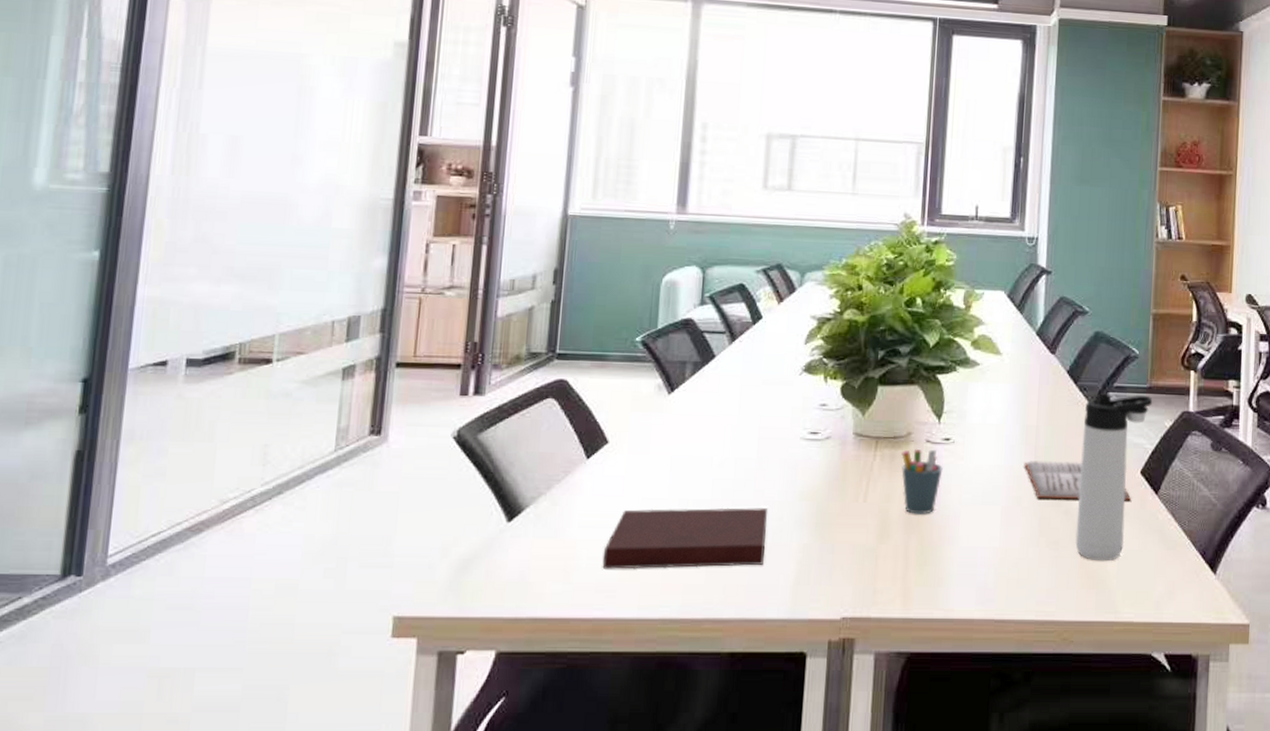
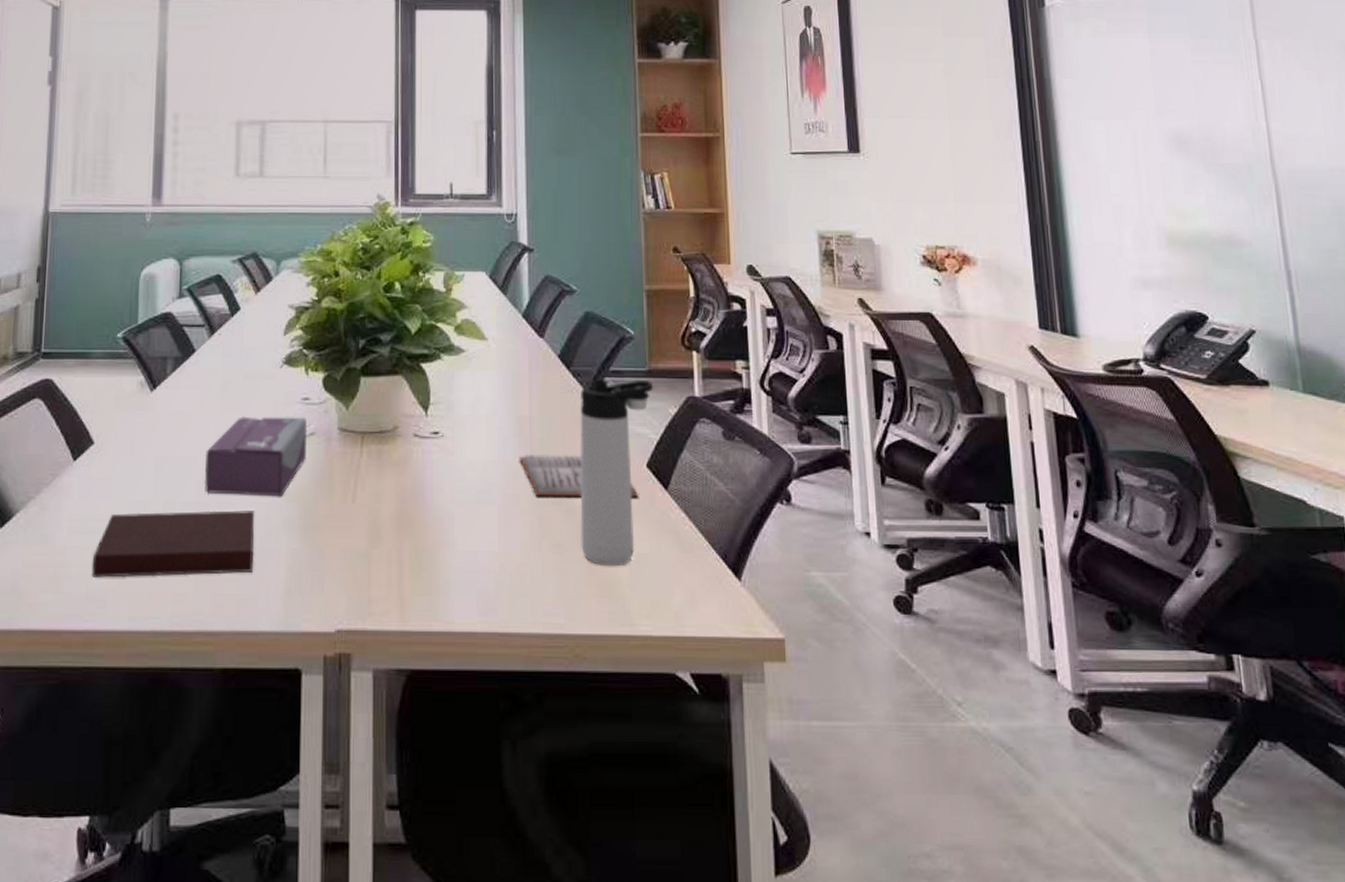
tissue box: none [718,420,823,496] -> present [204,416,307,497]
pen holder: present [901,448,943,514] -> none [389,443,433,516]

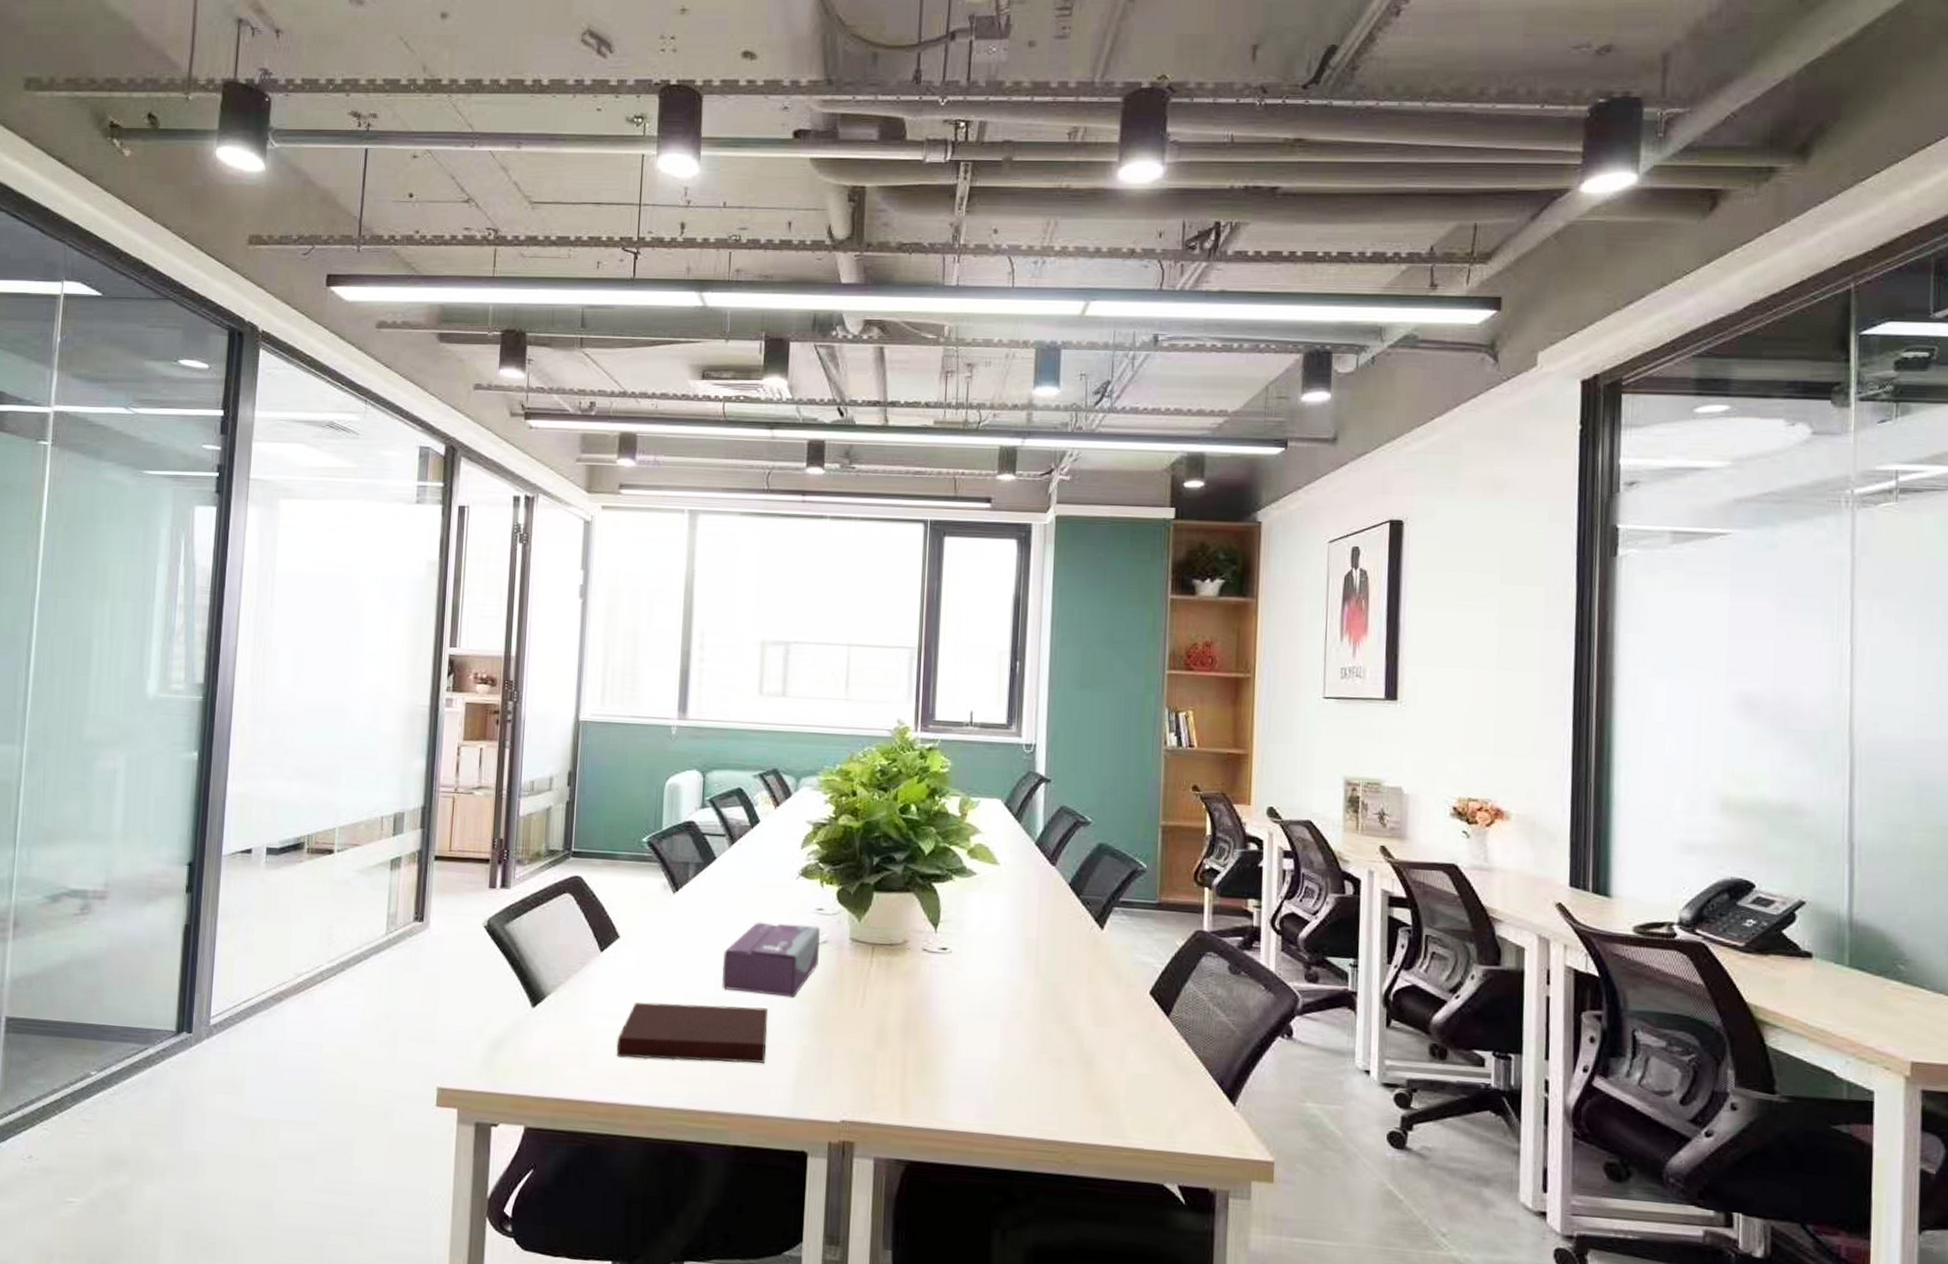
diary: present [519,455,638,498] -> none [1024,974,1139,1022]
thermos bottle: present [579,379,654,567] -> none [1079,909,1163,1084]

